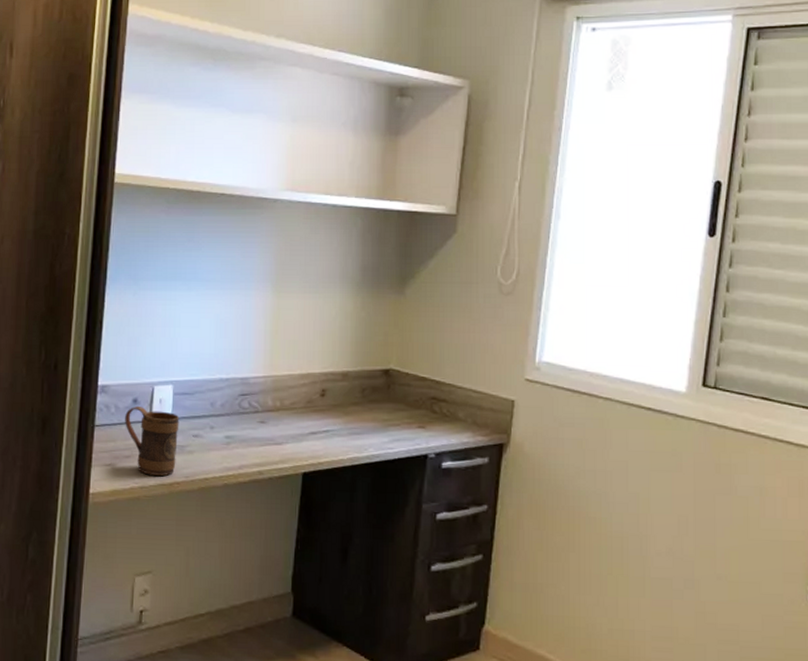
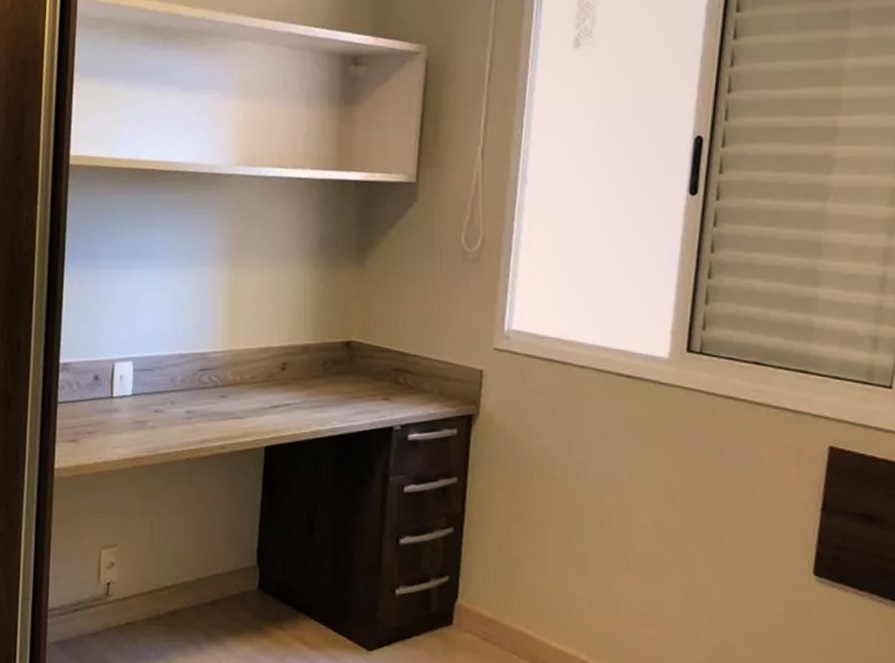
mug: present [125,405,180,476] -> none [87,382,140,451]

